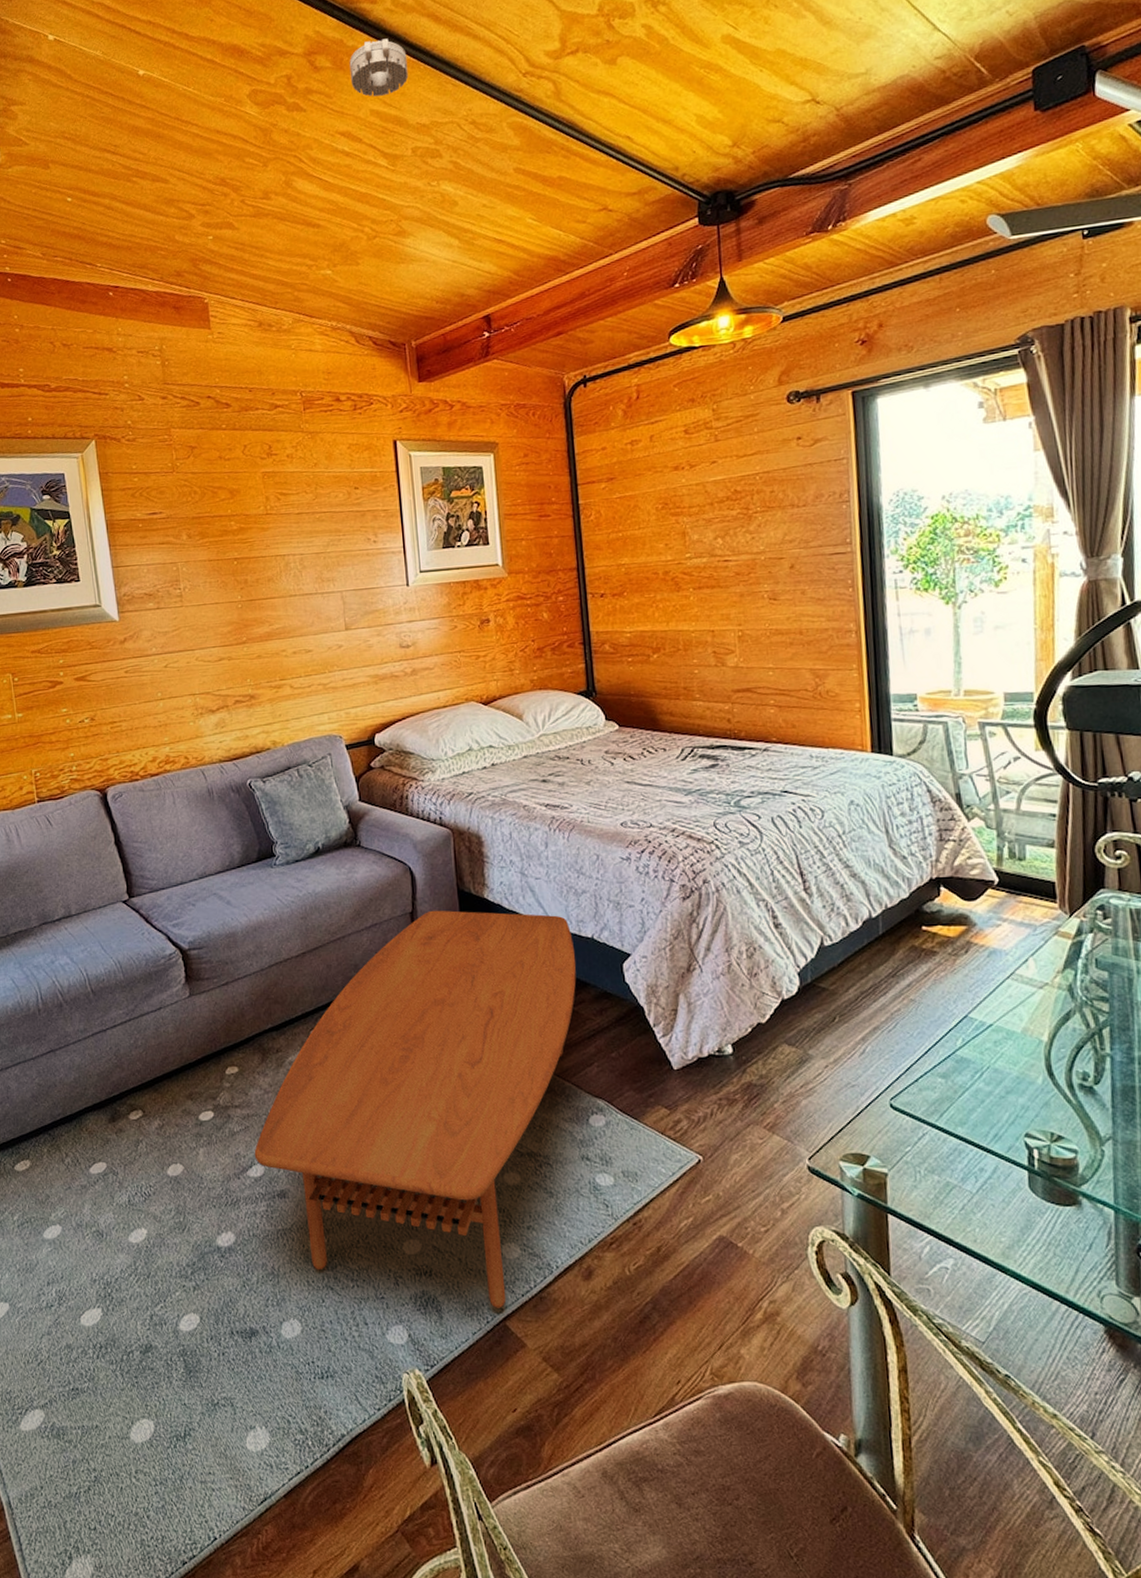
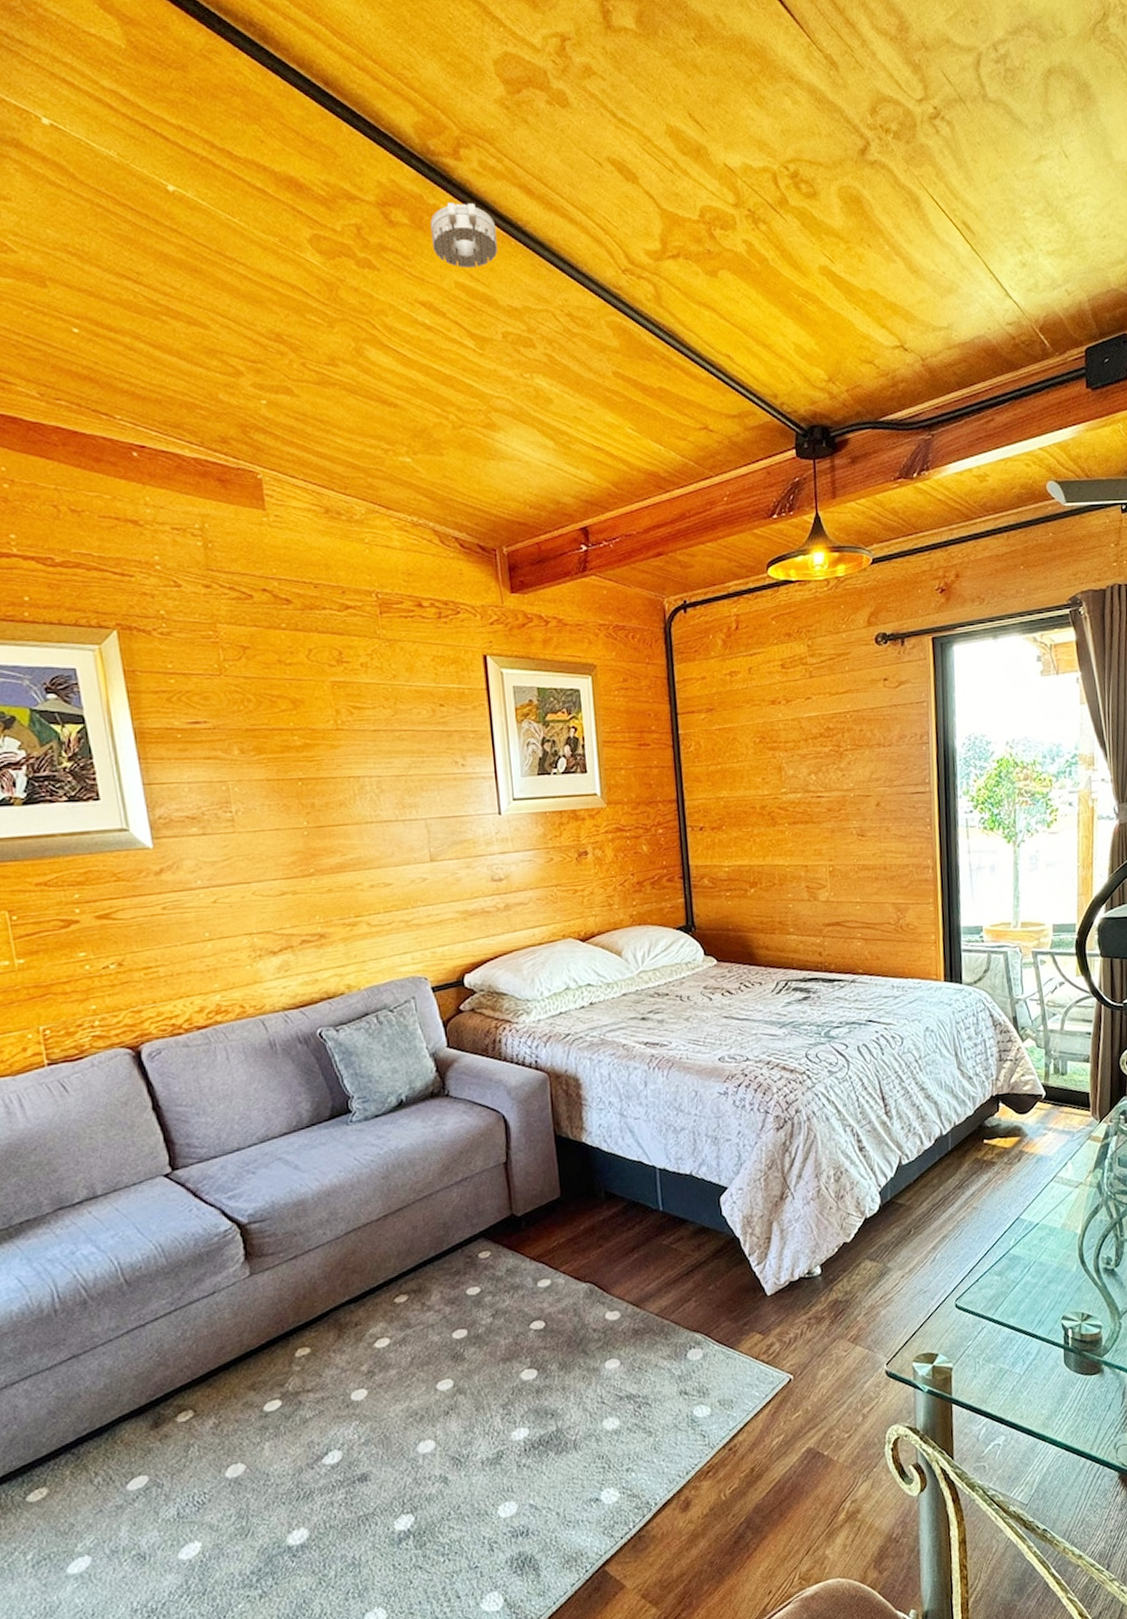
coffee table: present [254,910,577,1308] -> none [330,1154,675,1556]

